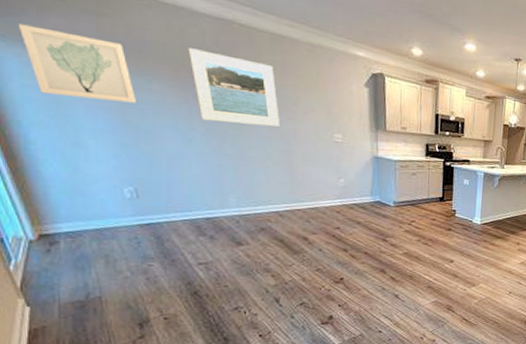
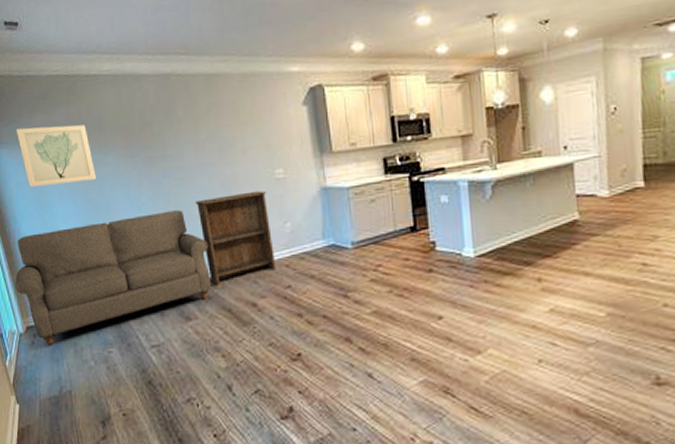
sofa: none [22,142,265,255] -> present [16,210,212,346]
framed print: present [188,48,280,127] -> none [135,108,219,184]
bookshelf: none [253,145,328,220] -> present [196,190,277,286]

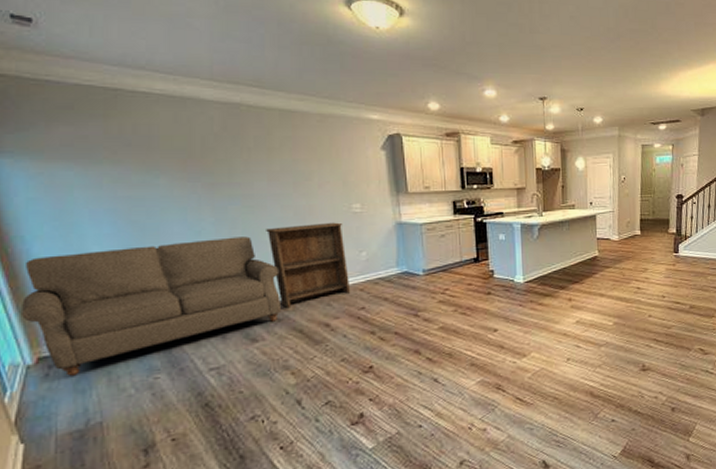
wall art: present [16,124,96,188] -> none [26,138,142,205]

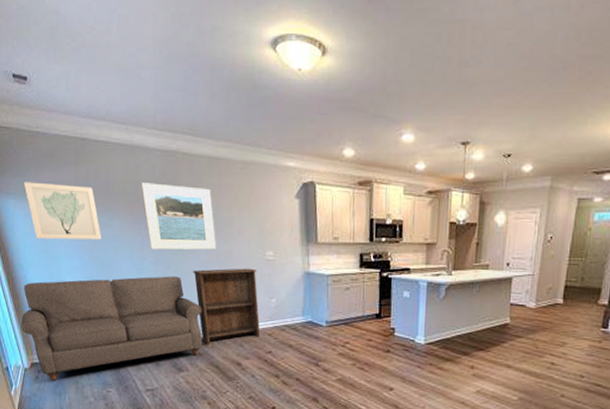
wall art: none [26,138,142,205] -> present [23,182,101,240]
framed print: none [195,137,293,209] -> present [141,183,216,250]

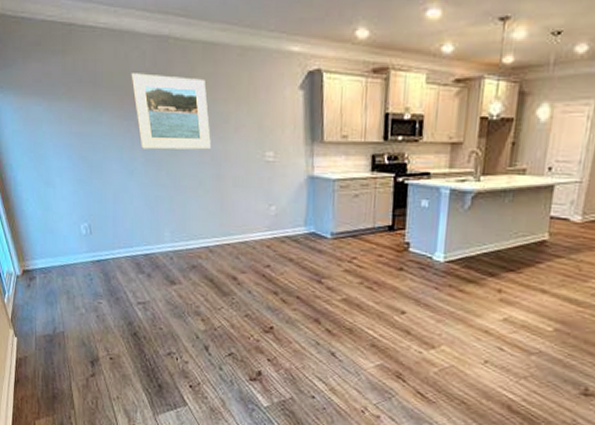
sofa: present [22,276,203,382] -> none [12,179,196,291]
wall art: present [23,182,101,240] -> none [10,74,90,138]
bookshelf: present [193,268,261,345] -> none [186,170,258,257]

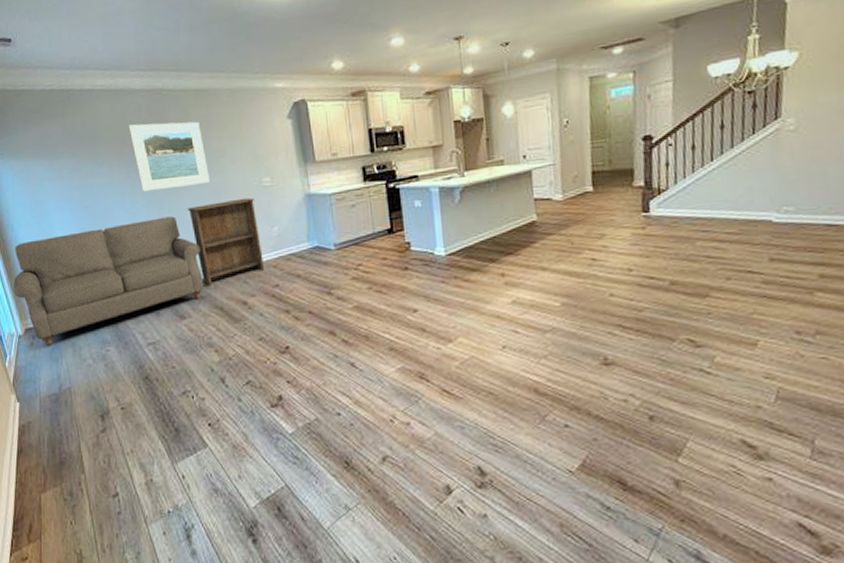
sofa: none [12,179,196,291] -> present [14,216,204,347]
bookshelf: none [186,170,258,257] -> present [188,197,265,286]

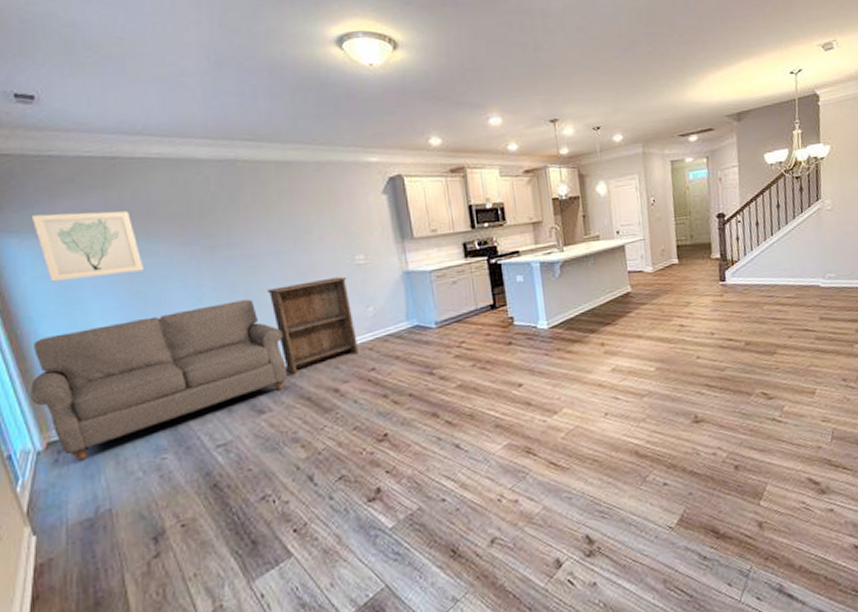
wall art: none [11,137,91,197] -> present [31,211,143,282]
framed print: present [128,121,210,192] -> none [193,195,294,273]

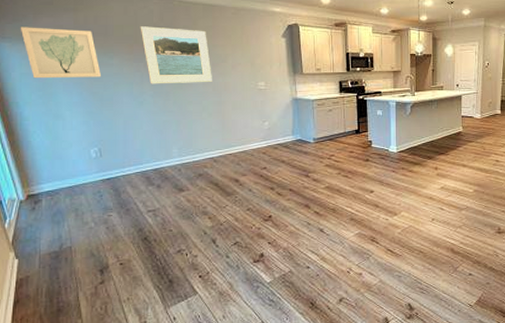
sofa: present [31,299,288,462] -> none [17,107,202,211]
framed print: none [193,195,294,273] -> present [140,26,212,84]
bookshelf: present [268,276,360,375] -> none [191,97,256,166]

